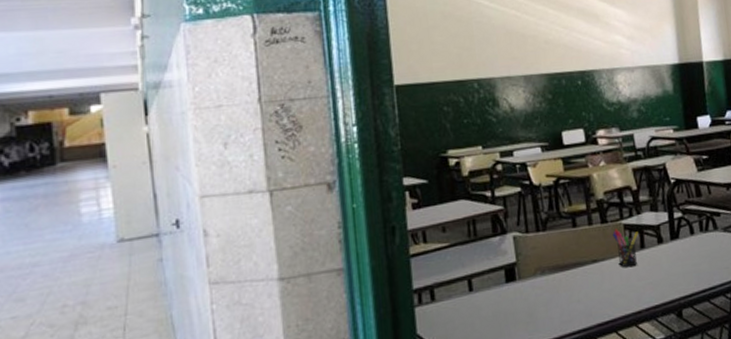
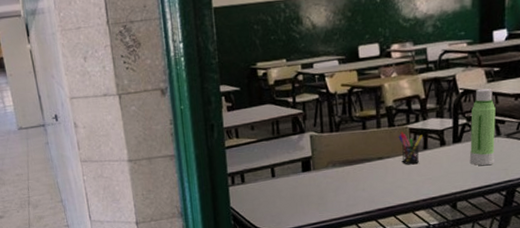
water bottle: none [685,177,715,265] -> present [469,88,496,166]

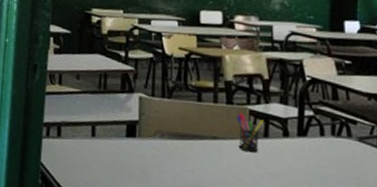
water bottle: present [469,88,496,166] -> none [315,80,346,171]

